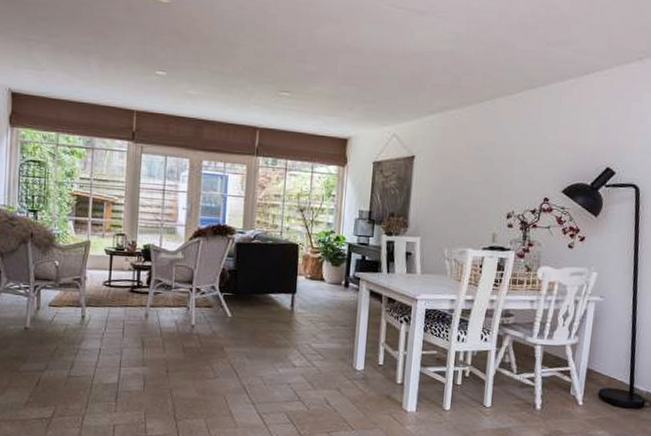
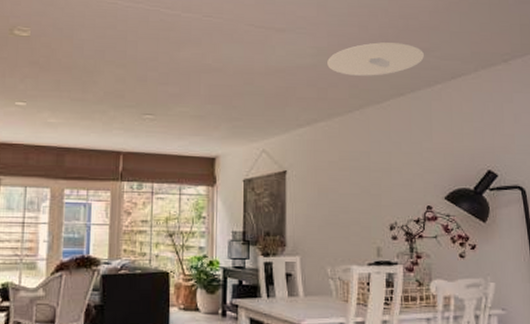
ceiling light: none [464,31,562,67] -> present [327,42,425,76]

